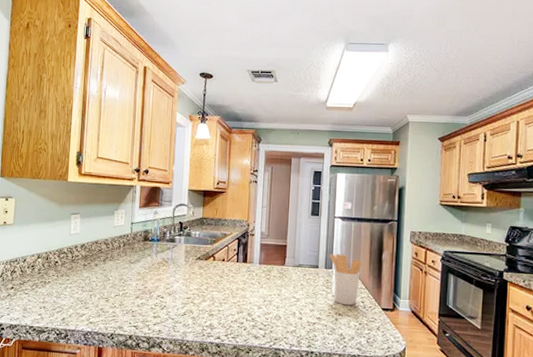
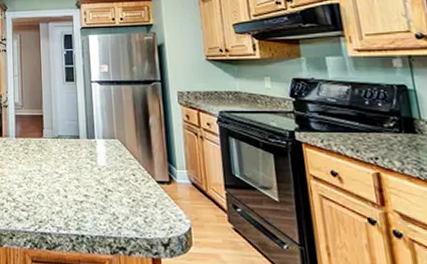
utensil holder: present [330,253,362,306] -> none [90,121,128,180]

